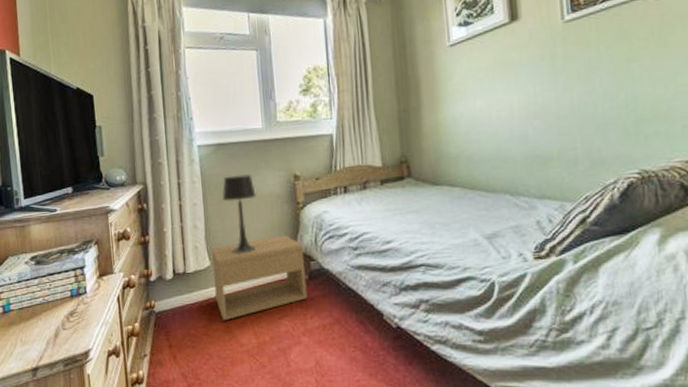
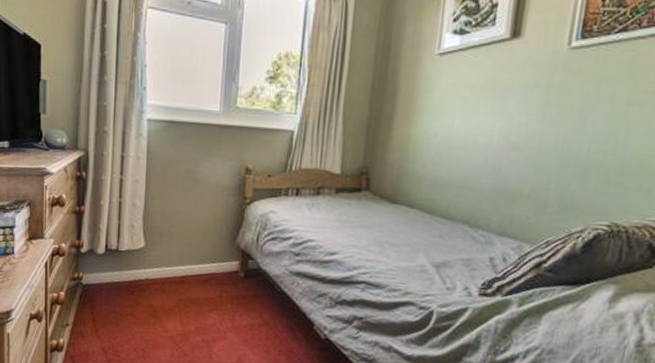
nightstand: present [211,235,307,321] -> none [146,228,244,305]
table lamp: present [222,174,256,254] -> none [166,157,203,241]

